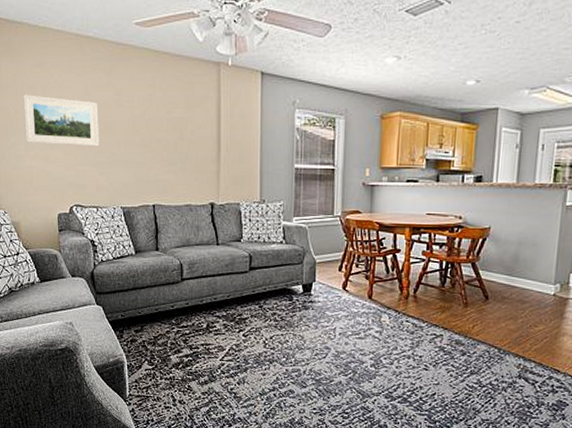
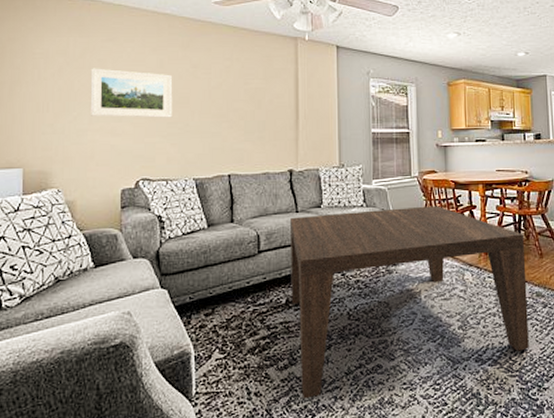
coffee table: none [211,246,449,411] -> present [290,205,529,399]

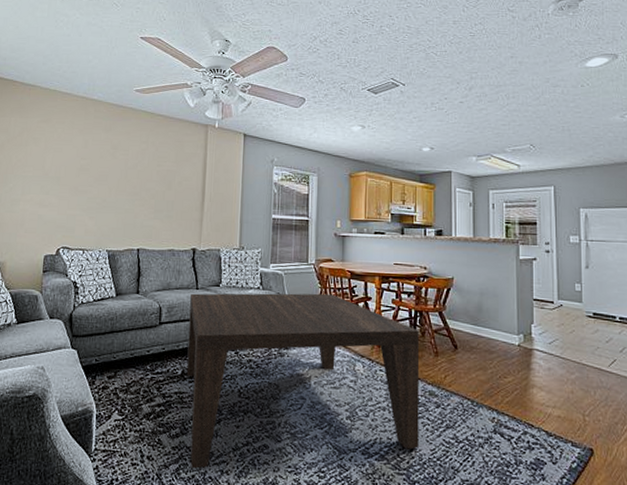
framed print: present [90,68,173,118] -> none [23,145,95,193]

